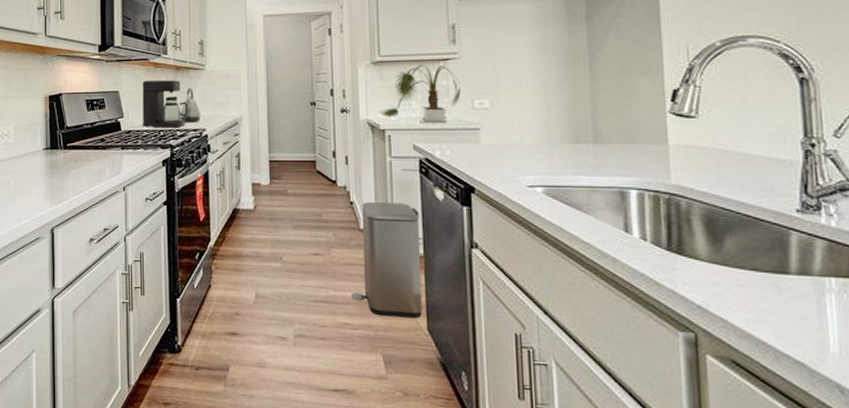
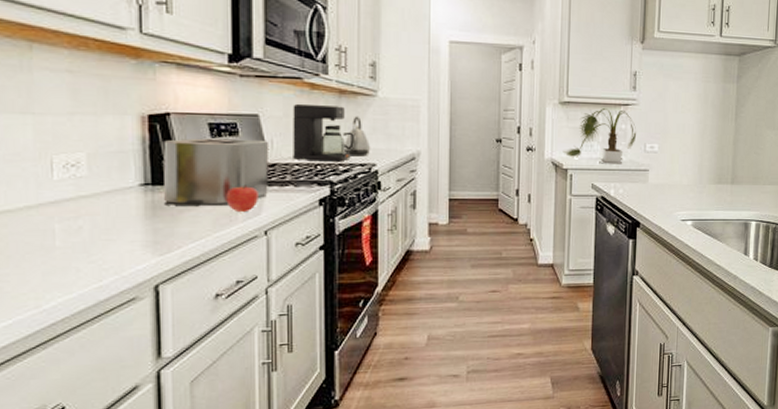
toaster: none [58,111,126,166] -> present [163,138,268,207]
fruit: none [97,148,119,172] -> present [226,184,258,213]
pedal bin: present [351,202,422,319] -> none [526,238,592,343]

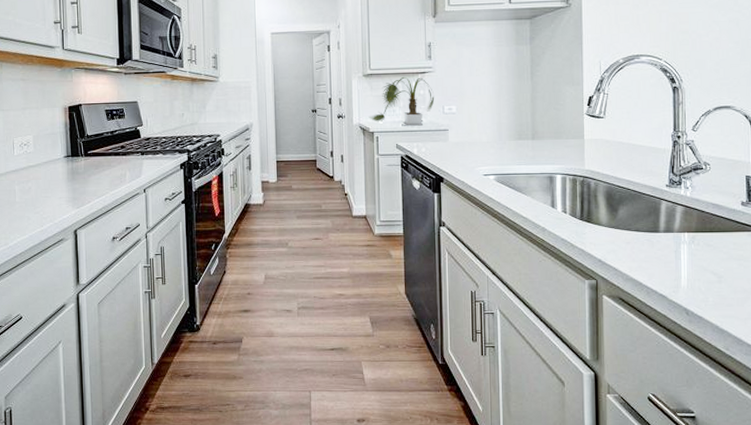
toaster: present [163,138,268,207] -> none [78,120,145,172]
fruit: present [226,184,258,213] -> none [118,154,139,176]
coffee maker: present [293,103,354,162] -> none [160,91,203,135]
kettle: present [345,116,371,157] -> none [197,98,216,130]

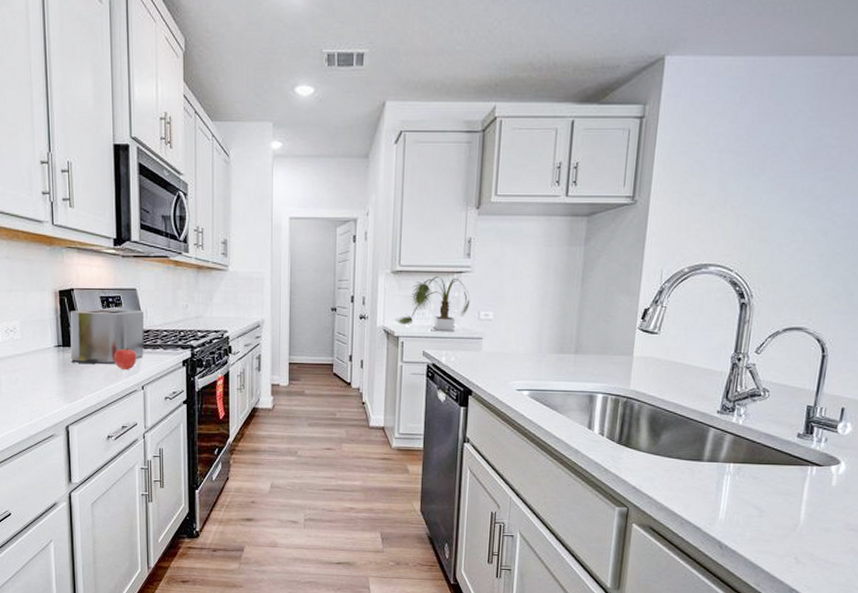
toaster: none [78,120,145,172] -> present [69,309,144,365]
fruit: none [118,154,139,176] -> present [114,347,137,371]

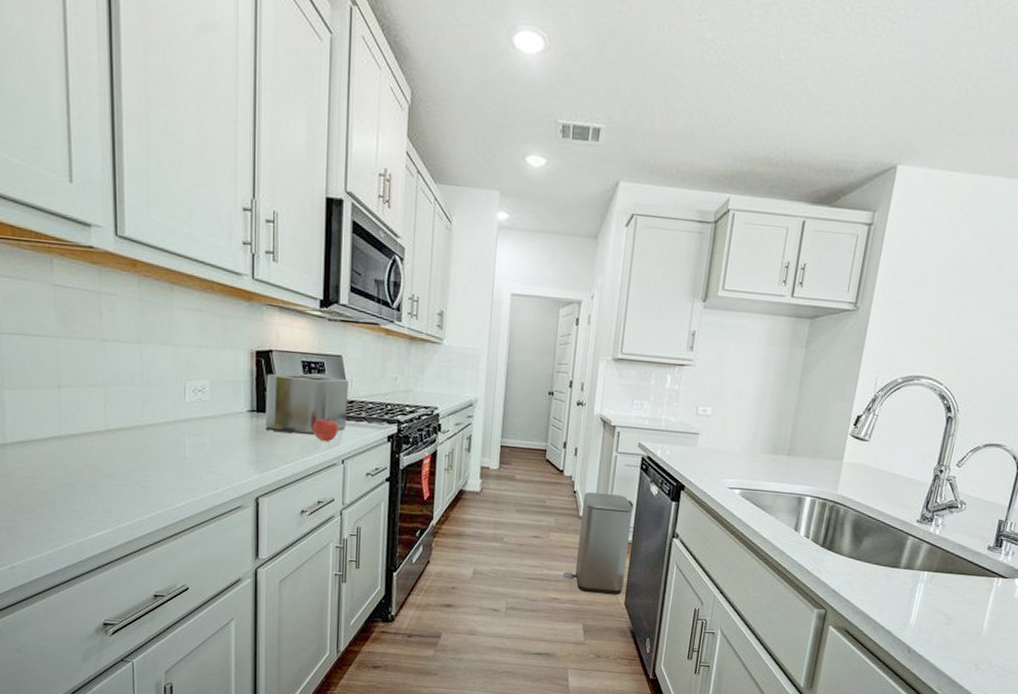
pedal bin: none [357,403,423,502] -> present [563,492,634,595]
plant: present [394,277,471,332] -> none [612,367,690,426]

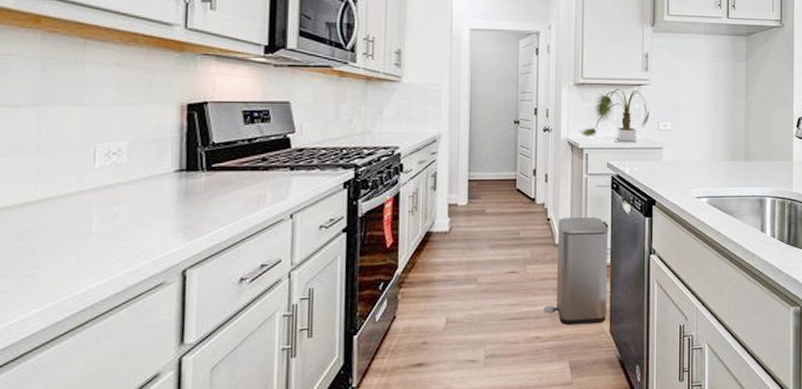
toaster: present [266,373,348,436] -> none [197,125,297,192]
fruit: present [313,417,339,442] -> none [255,169,286,197]
plant: none [612,367,690,426] -> present [578,89,650,143]

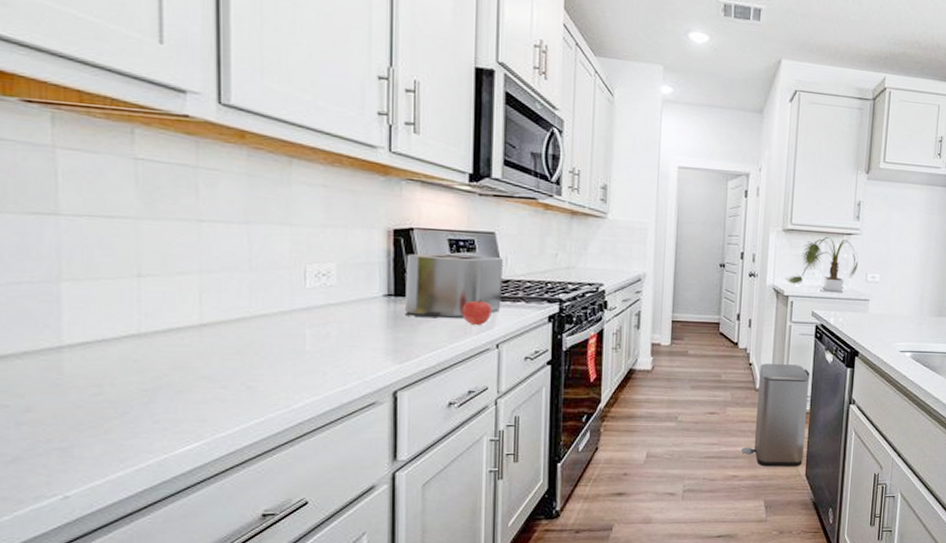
toaster: none [197,125,297,192] -> present [405,253,503,320]
fruit: none [255,169,286,197] -> present [462,299,492,326]

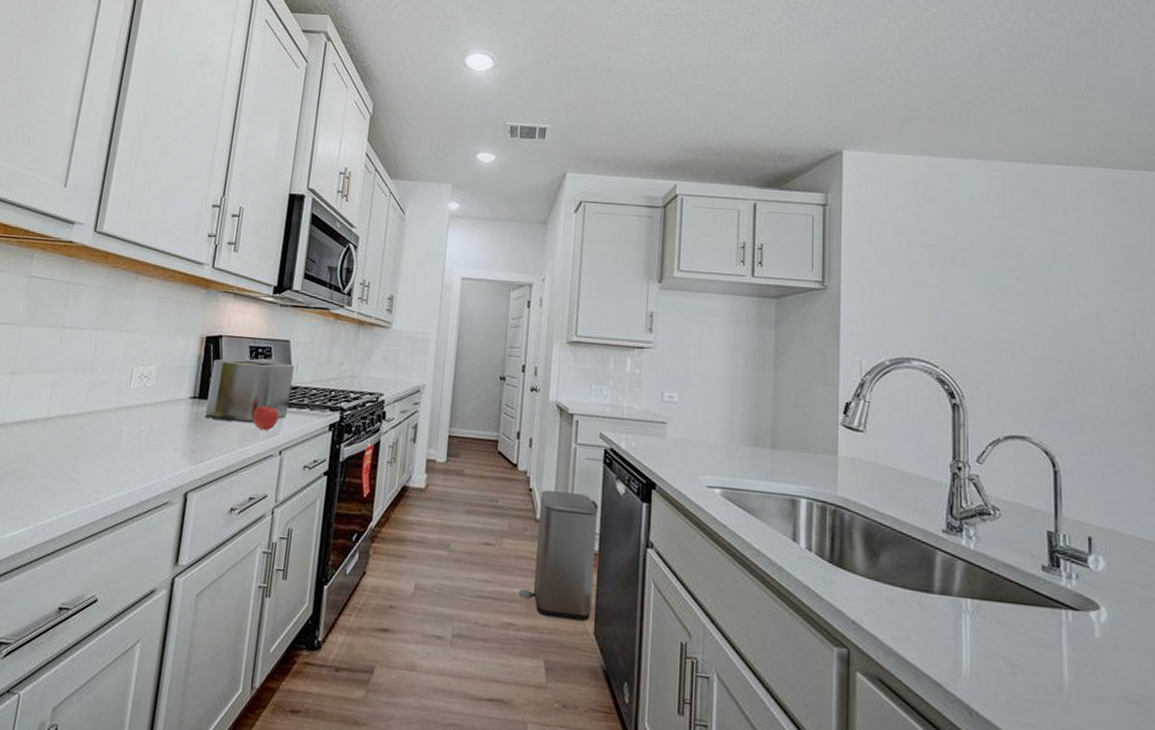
plant: present [784,237,859,293] -> none [569,350,653,414]

